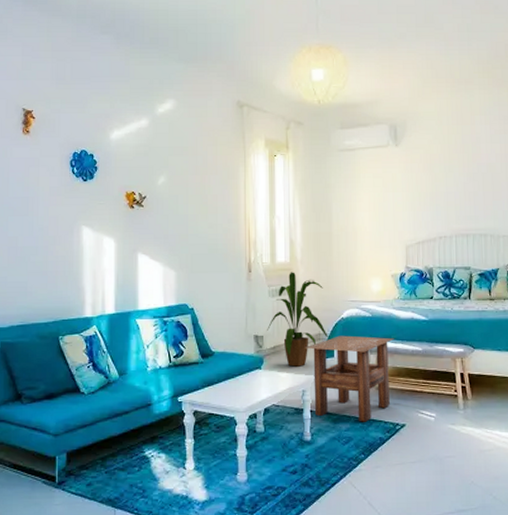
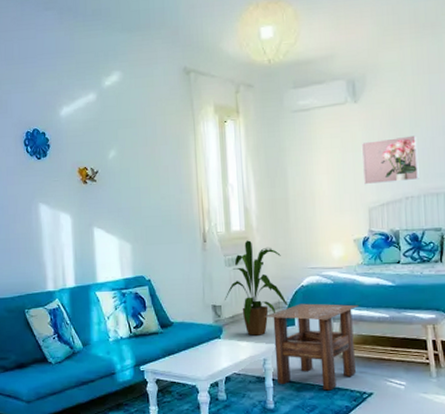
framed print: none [400,180,452,224] -> present [361,135,419,185]

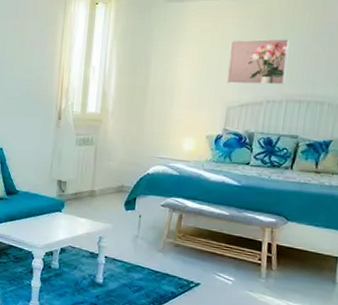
house plant: present [225,240,289,336] -> none [71,123,132,215]
side table: present [264,303,358,391] -> none [106,190,200,275]

